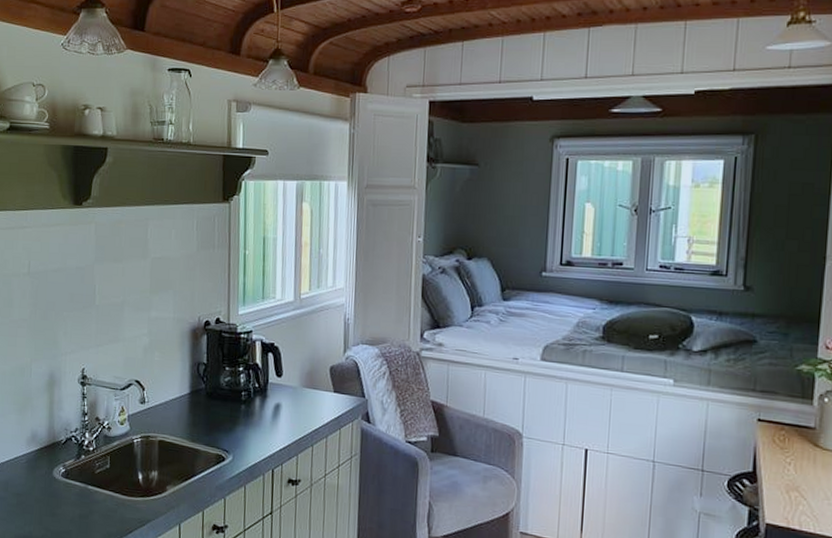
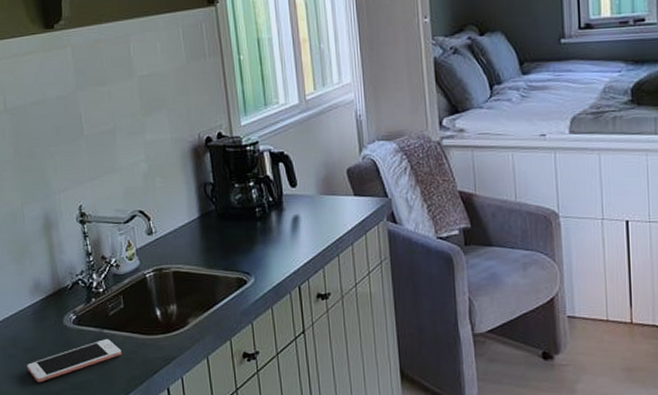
cell phone: none [14,494,102,527] -> present [26,339,122,383]

